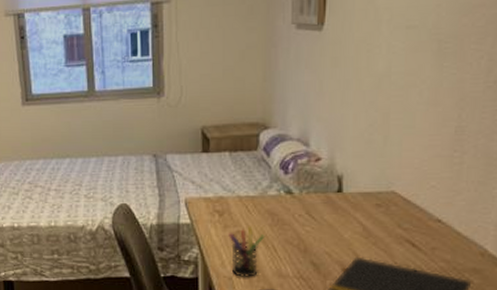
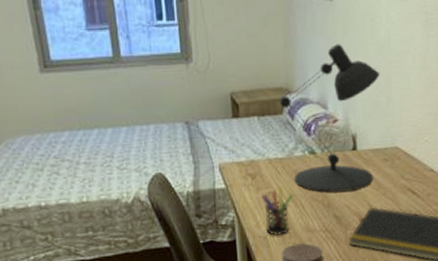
desk lamp: none [254,77,376,237] -> present [279,44,380,193]

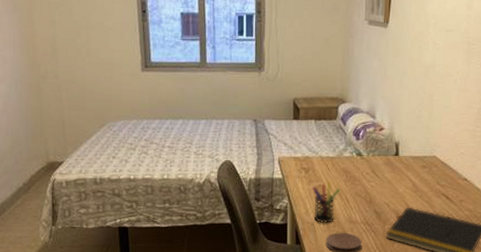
desk lamp: present [279,44,380,193] -> none [334,64,424,191]

